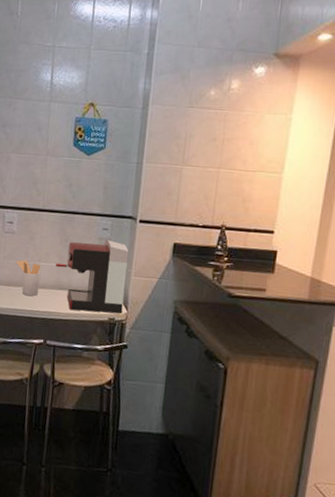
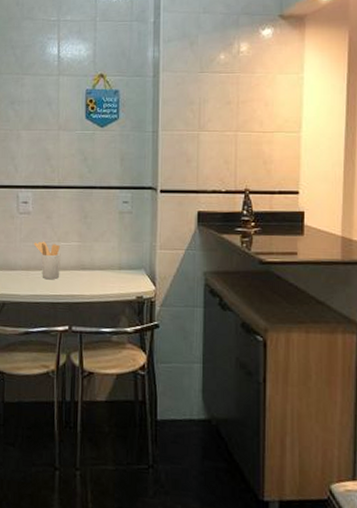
coffee maker: present [56,239,129,314] -> none [76,213,152,291]

